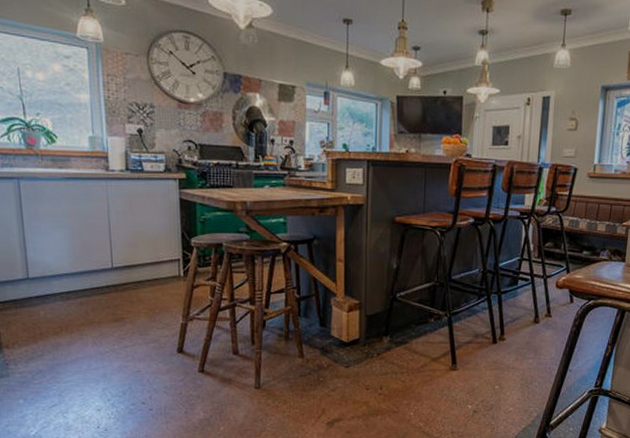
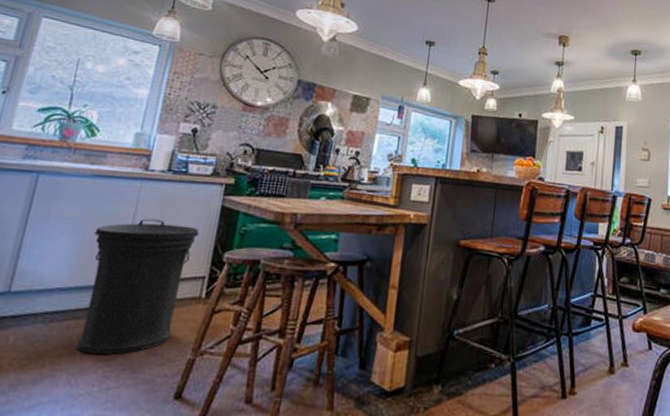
trash can: none [80,213,166,323] -> present [75,218,199,355]

